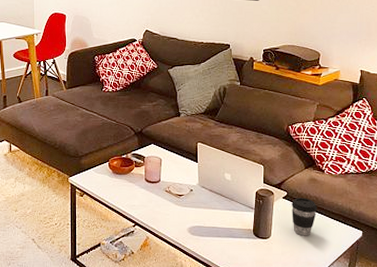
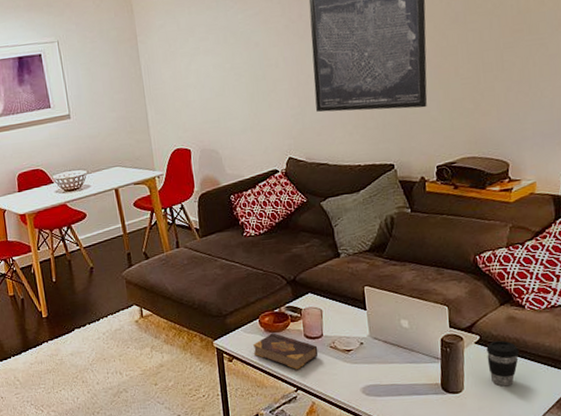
book: none [101,175,155,208] -> present [252,332,318,369]

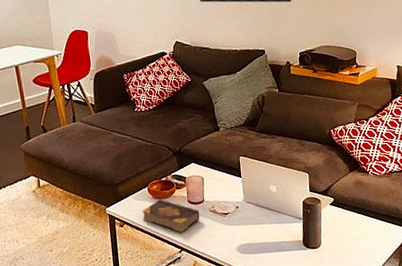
coffee cup: present [486,340,520,387] -> none [339,202,365,241]

